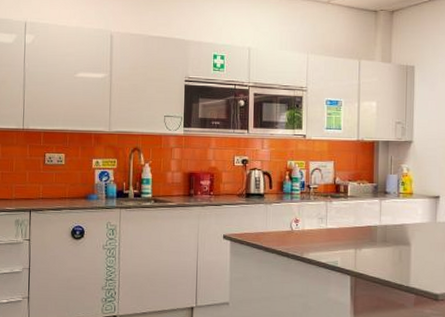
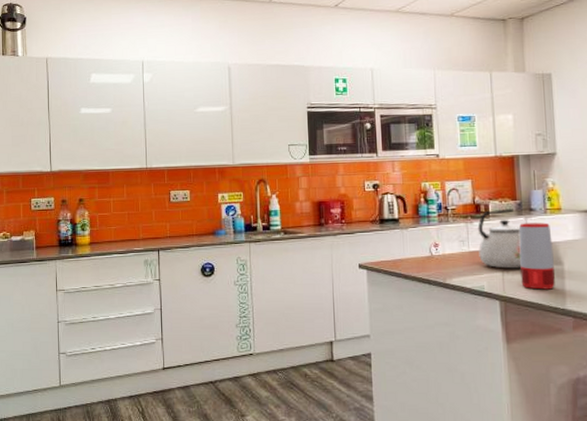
kettle: none [335,190,375,247] -> present [477,208,522,269]
speaker: none [372,205,403,268] -> present [519,222,555,290]

